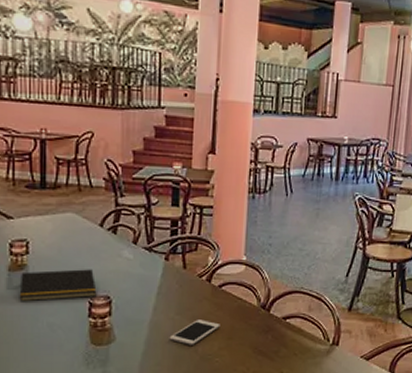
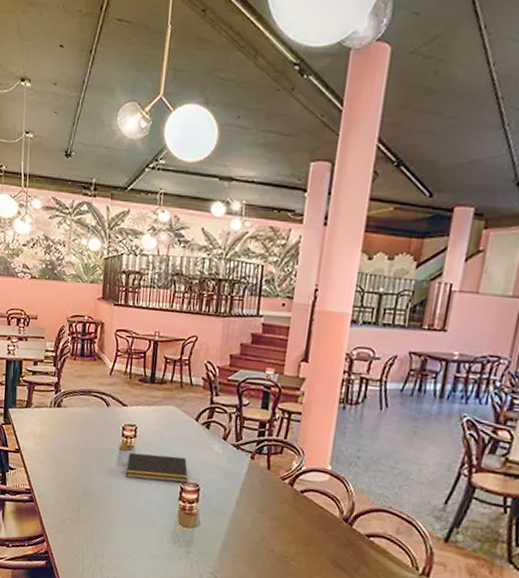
cell phone: present [169,320,220,345] -> none [248,520,299,544]

